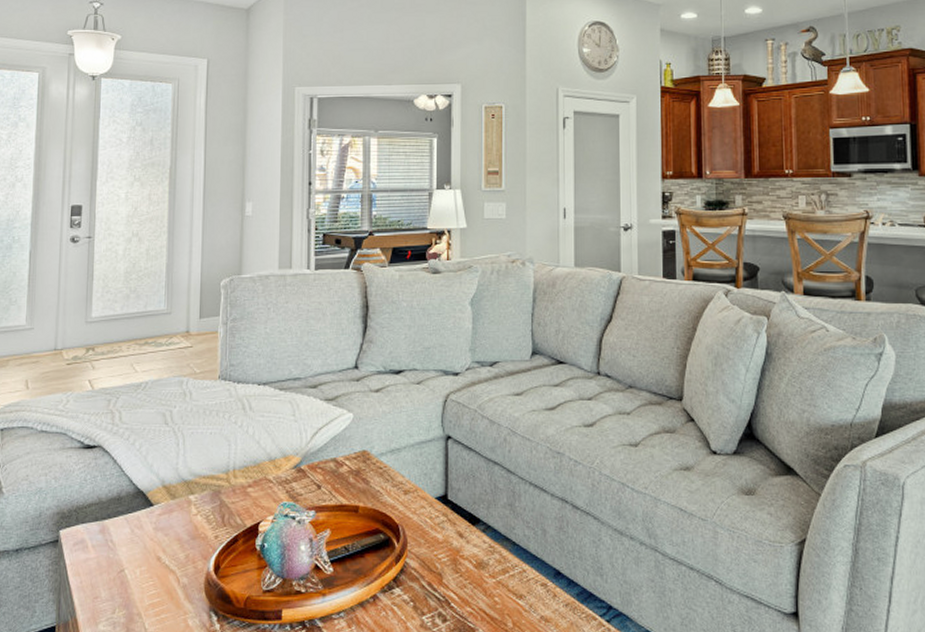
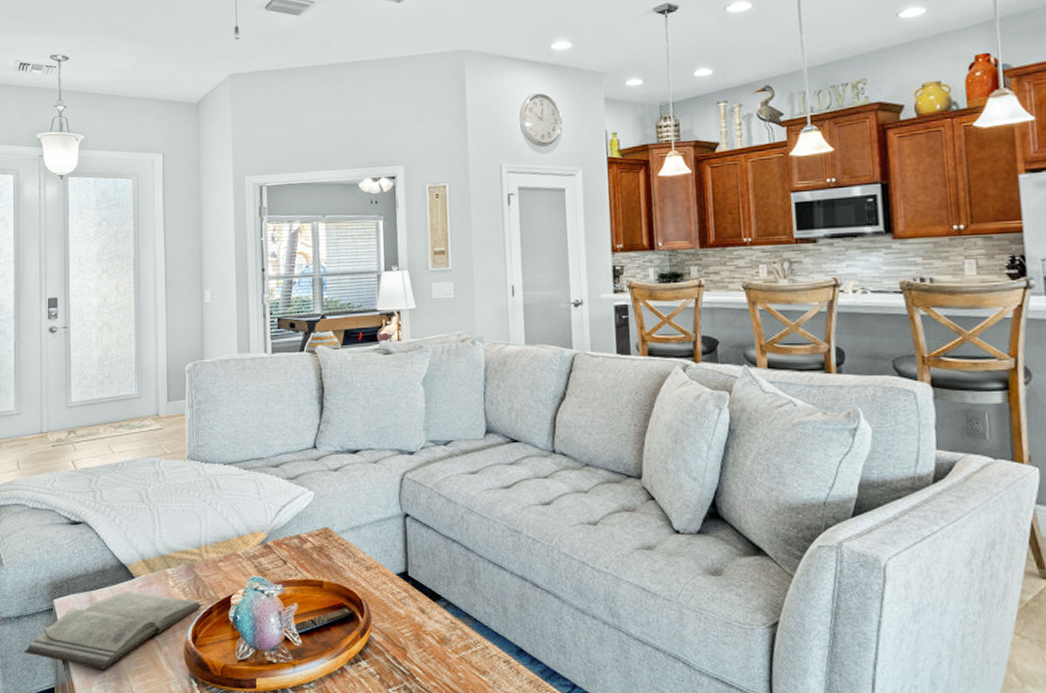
diary: none [21,519,227,605] -> present [23,590,202,670]

